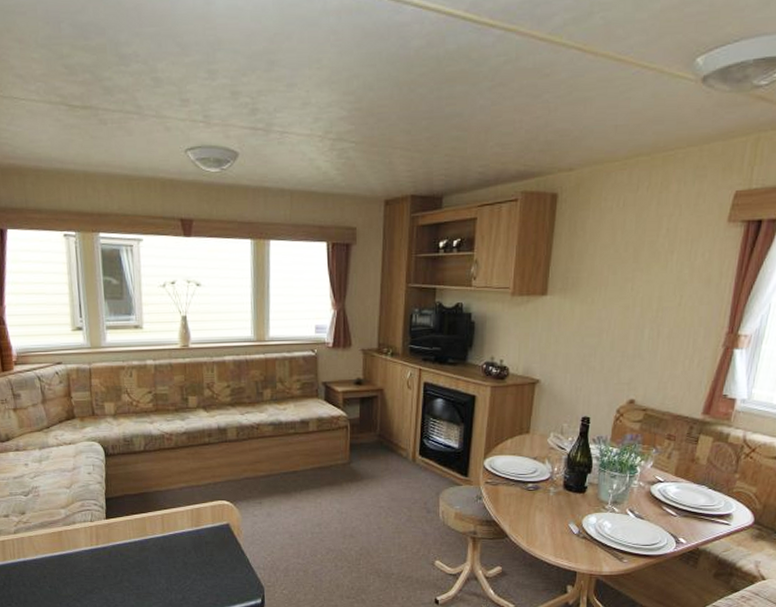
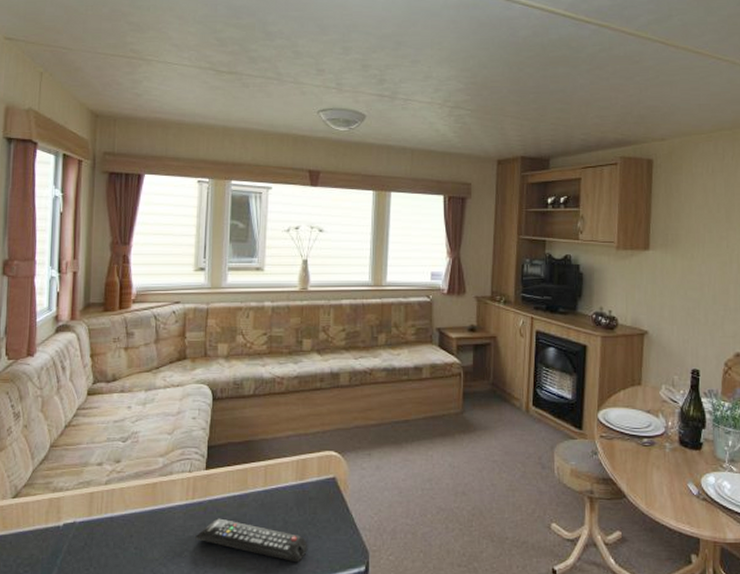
remote control: none [103,561,208,597] -> present [195,518,308,563]

